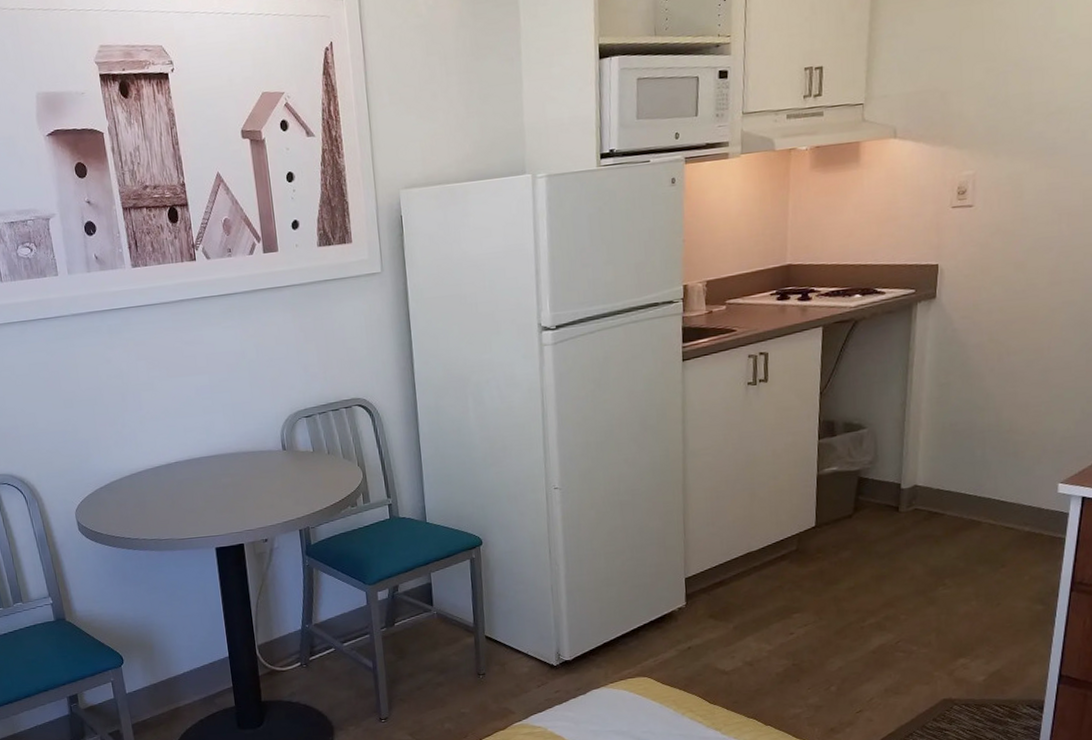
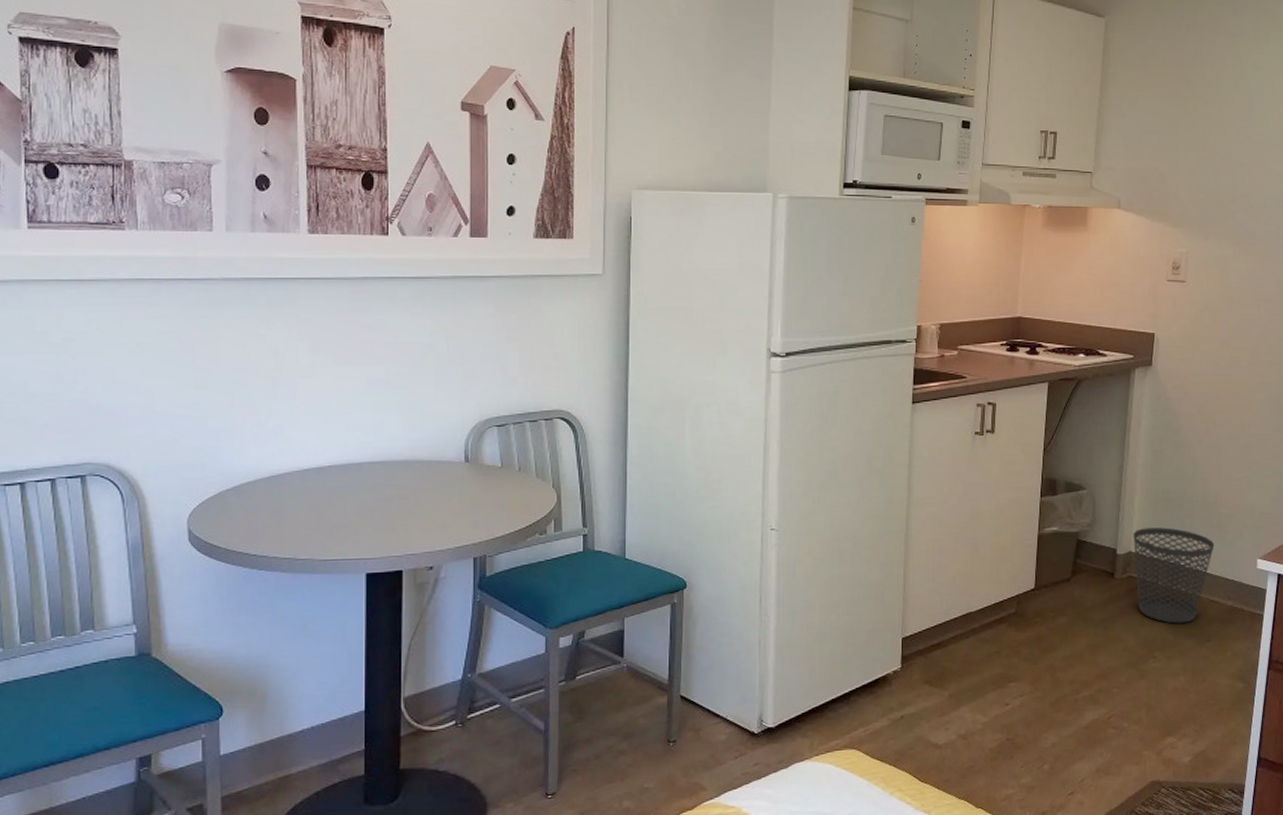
wastebasket: none [919,459,1009,552] -> present [1133,527,1215,624]

